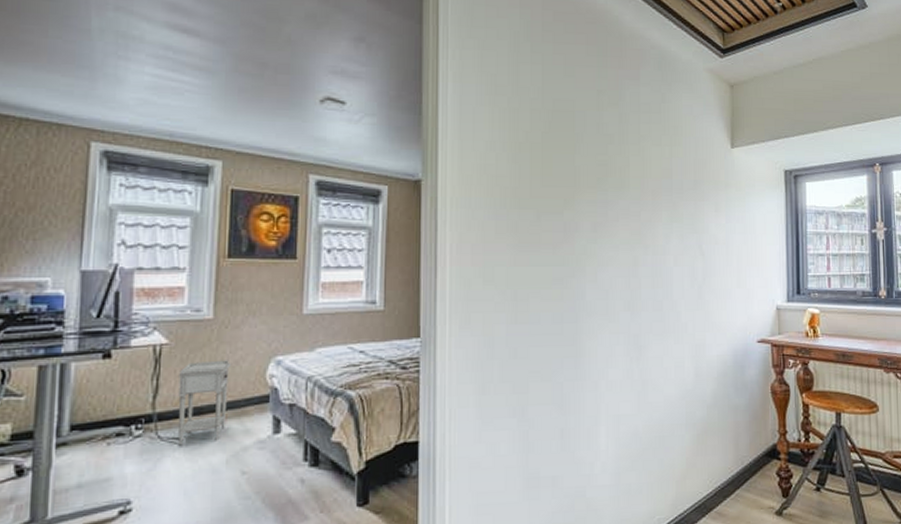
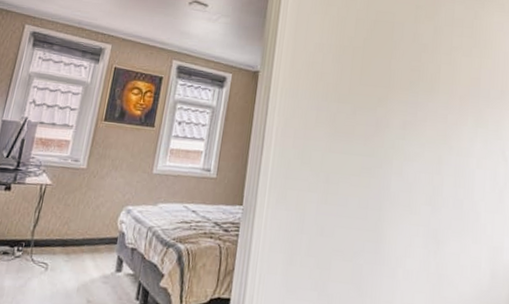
nightstand: present [178,360,232,446] -> none [45,202,94,270]

